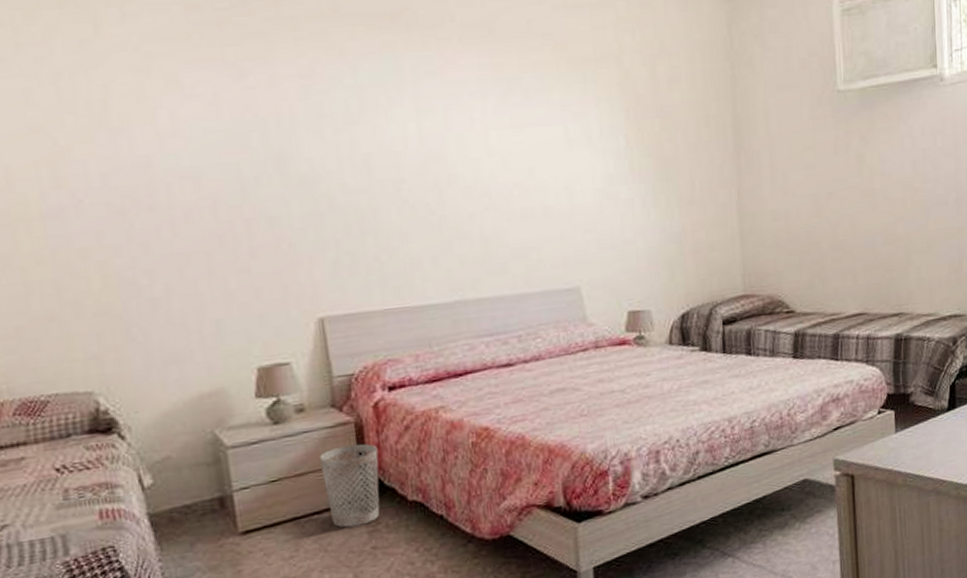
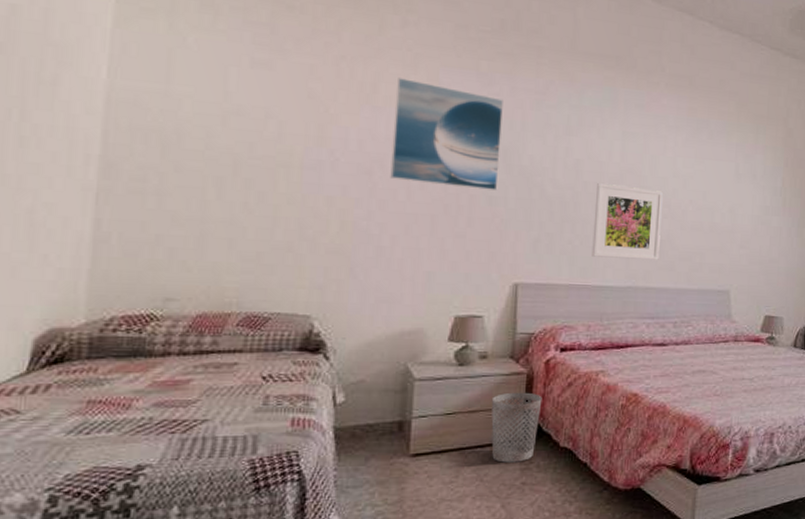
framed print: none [130,86,278,216] -> present [390,78,503,192]
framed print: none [396,176,487,272] -> present [592,182,663,261]

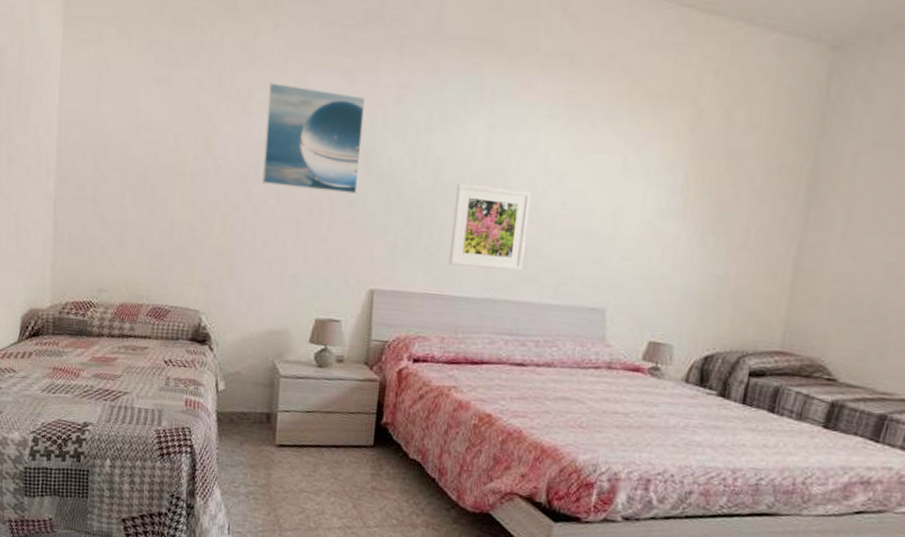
wastebasket: present [491,392,542,463] -> none [345,398,394,467]

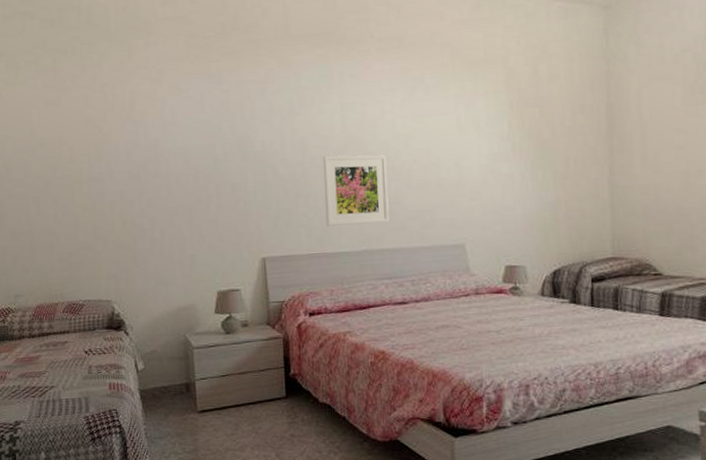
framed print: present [262,83,365,195] -> none [148,92,238,180]

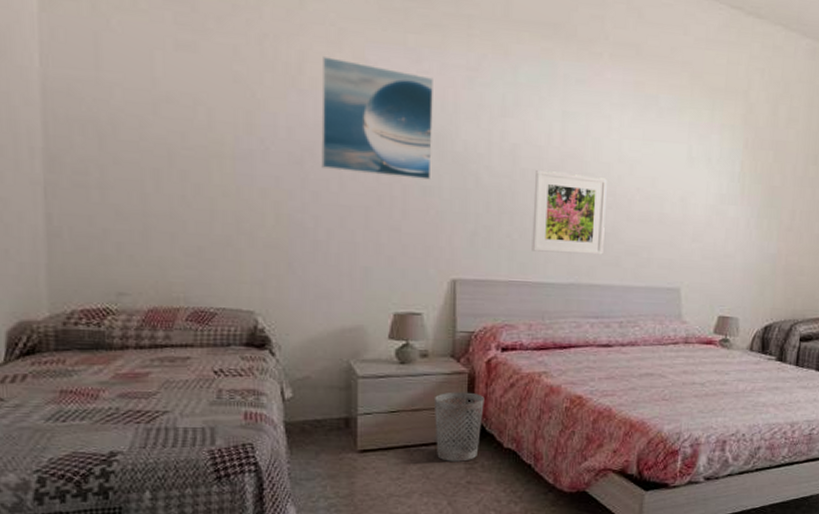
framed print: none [148,92,238,180] -> present [321,57,433,181]
wastebasket: none [256,354,299,417] -> present [434,391,485,462]

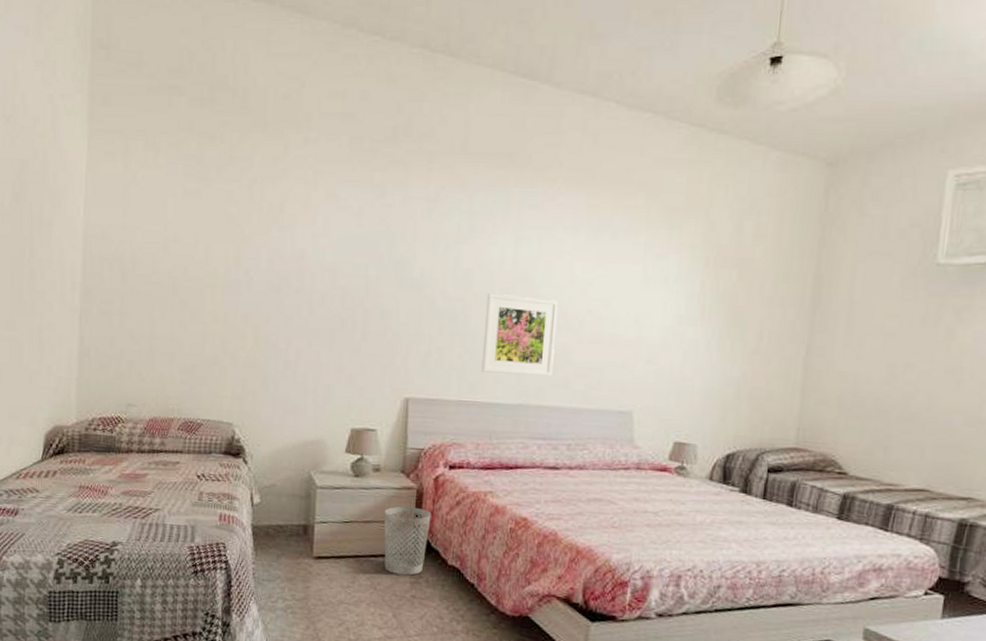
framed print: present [321,57,433,181] -> none [295,196,395,305]

